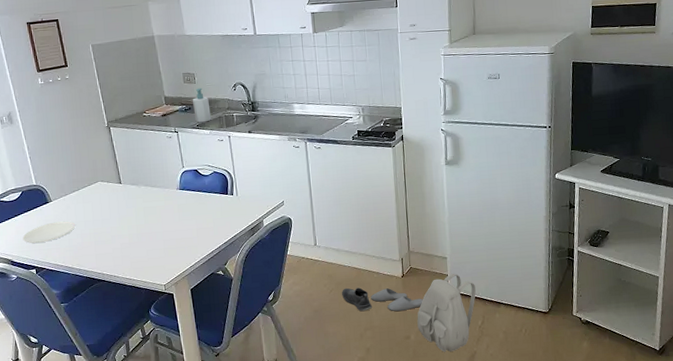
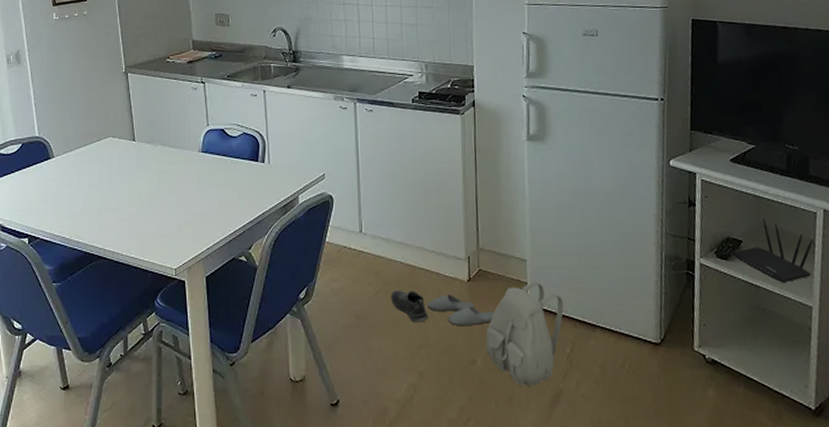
plate: present [22,221,76,243] -> none [17,182,79,206]
soap bottle: present [193,88,211,123] -> none [225,31,245,73]
wifi router: none [602,214,661,261] -> present [732,218,813,283]

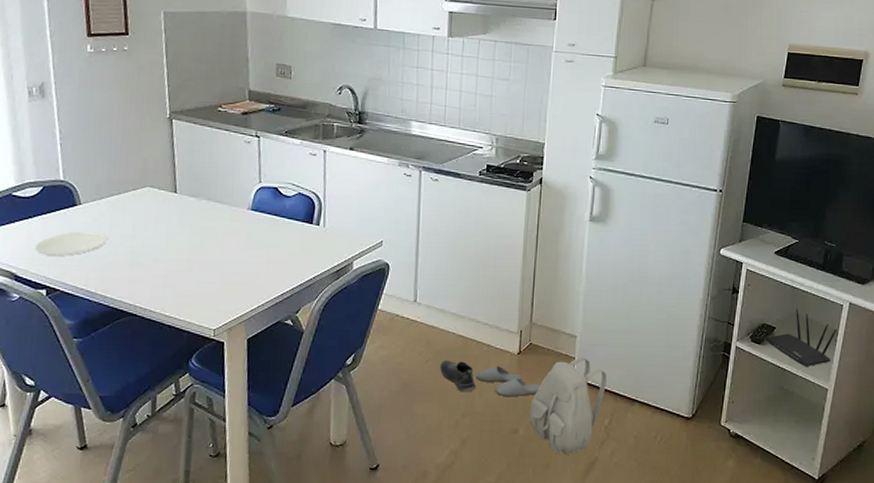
plate: none [17,182,79,206] -> present [35,231,109,256]

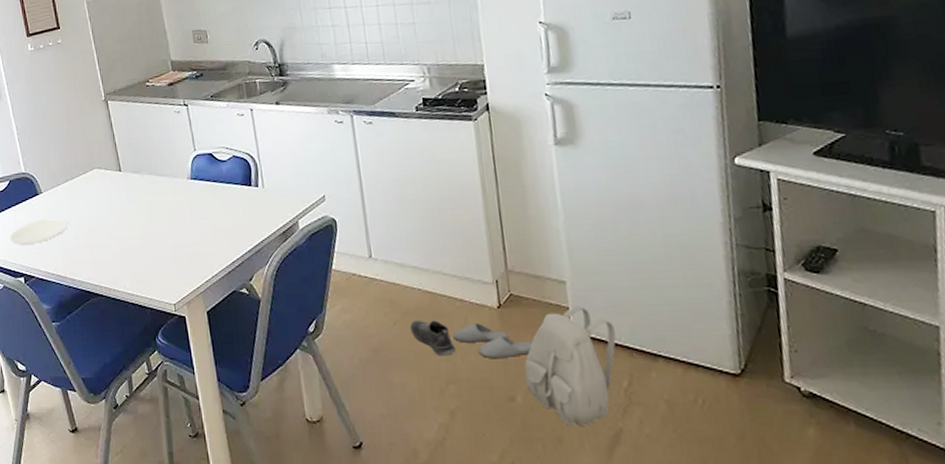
wifi router: present [766,308,837,367] -> none [825,221,935,299]

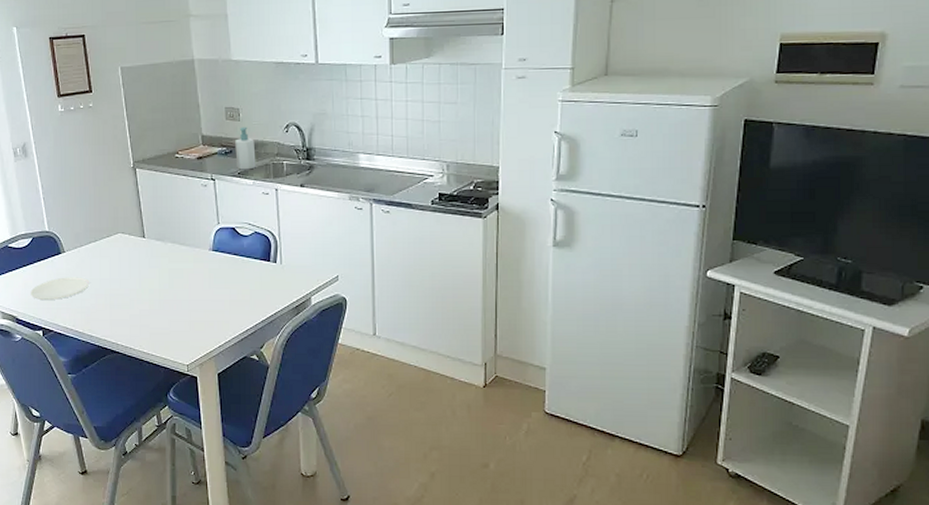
soap bottle: none [205,48,229,93] -> present [235,127,256,170]
shoe: present [410,320,457,356] -> none [404,393,442,426]
slippers: present [453,323,533,359] -> none [441,399,511,431]
backpack: present [524,305,616,426] -> none [500,389,582,491]

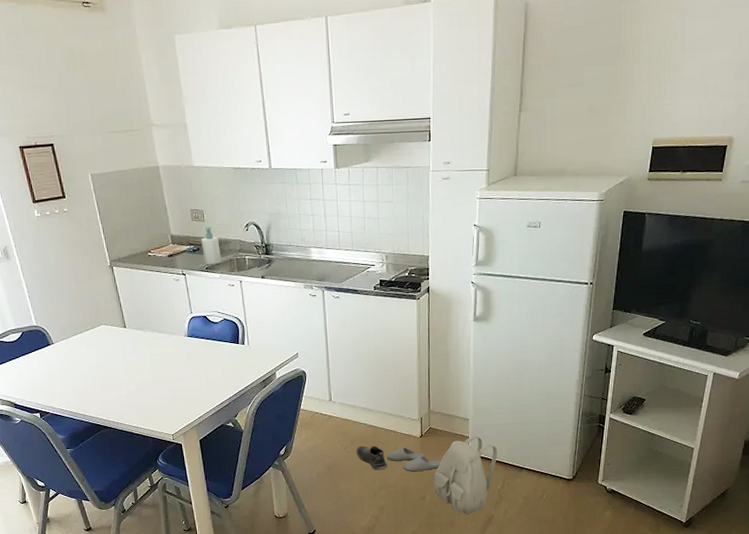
plate: present [30,277,90,300] -> none [25,365,80,386]
shoe: none [404,393,442,426] -> present [356,445,388,470]
slippers: none [441,399,511,431] -> present [387,448,442,472]
backpack: none [500,389,582,491] -> present [434,435,497,514]

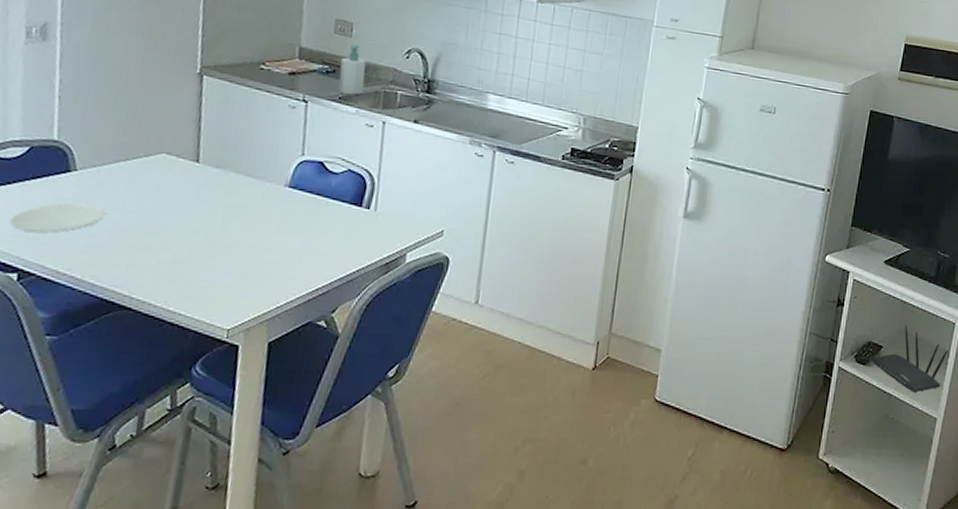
plate: none [25,365,80,386] -> present [9,203,107,233]
shoe: present [356,445,388,470] -> none [500,374,542,414]
slippers: present [387,448,442,472] -> none [542,383,618,421]
backpack: present [434,435,497,514] -> none [600,374,693,491]
wifi router: none [636,381,702,431] -> present [871,325,948,393]

